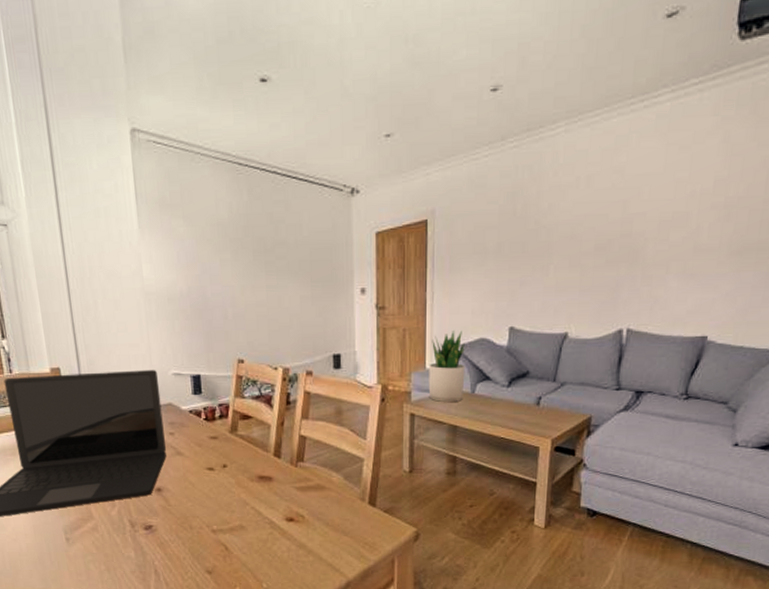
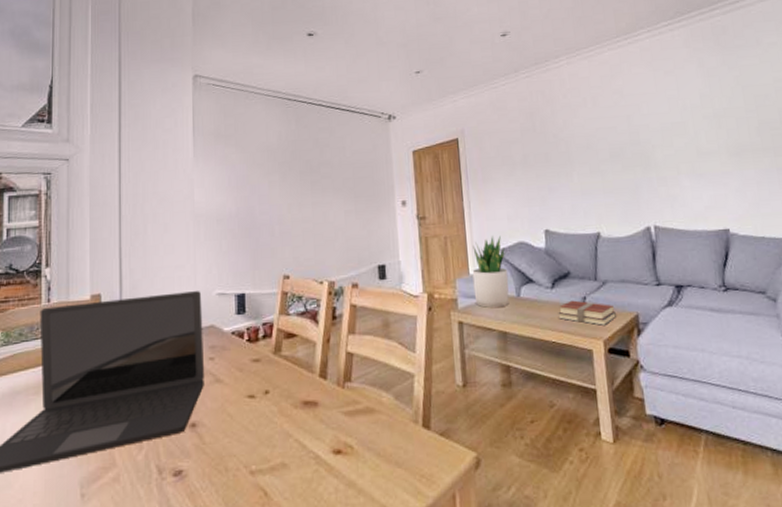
books: none [510,399,569,425] -> present [558,300,616,326]

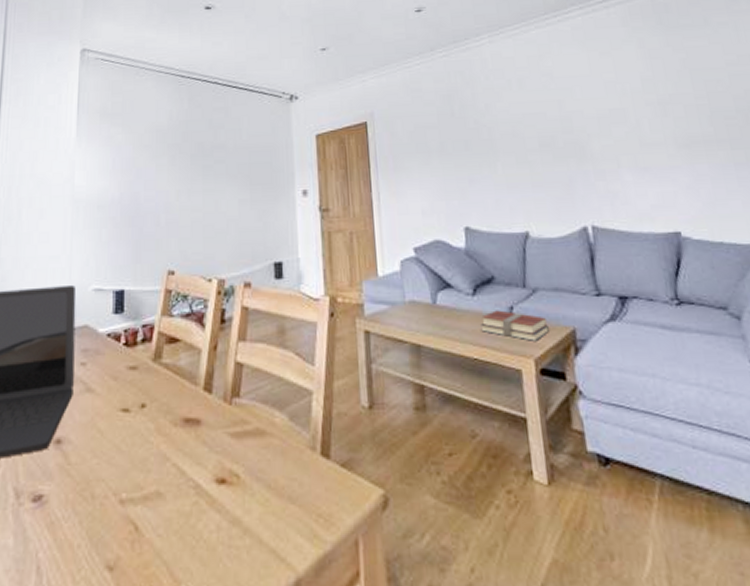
planter: present [472,235,509,309] -> none [381,232,424,317]

